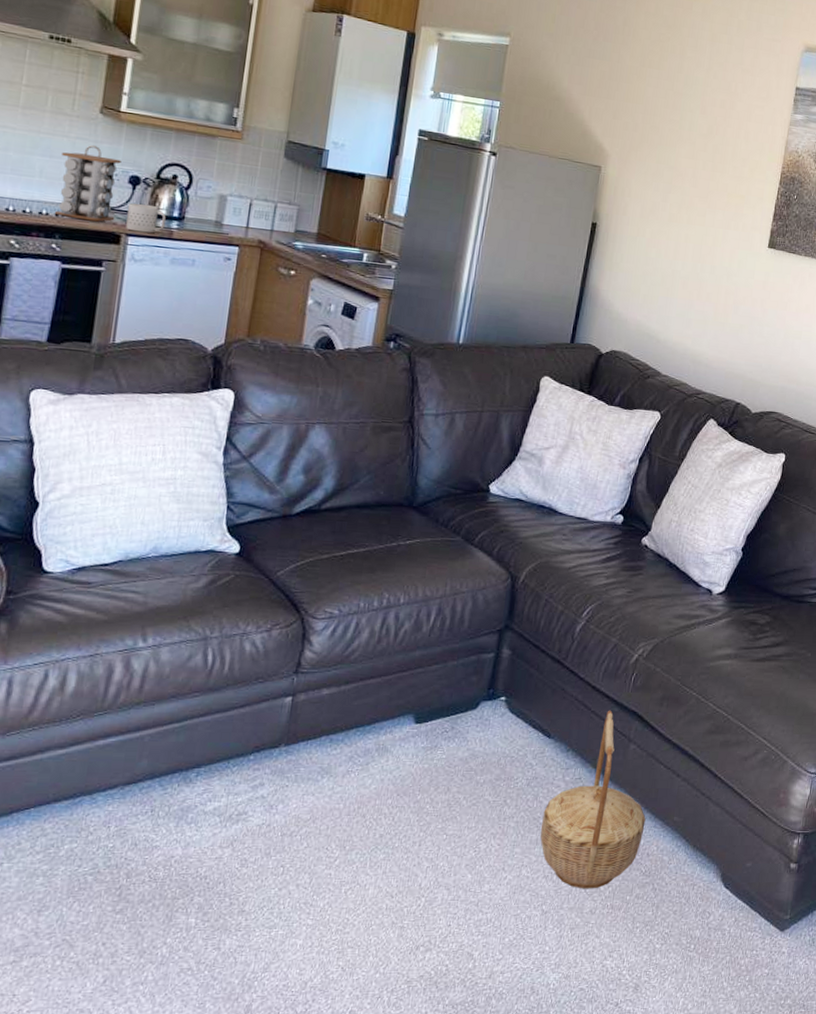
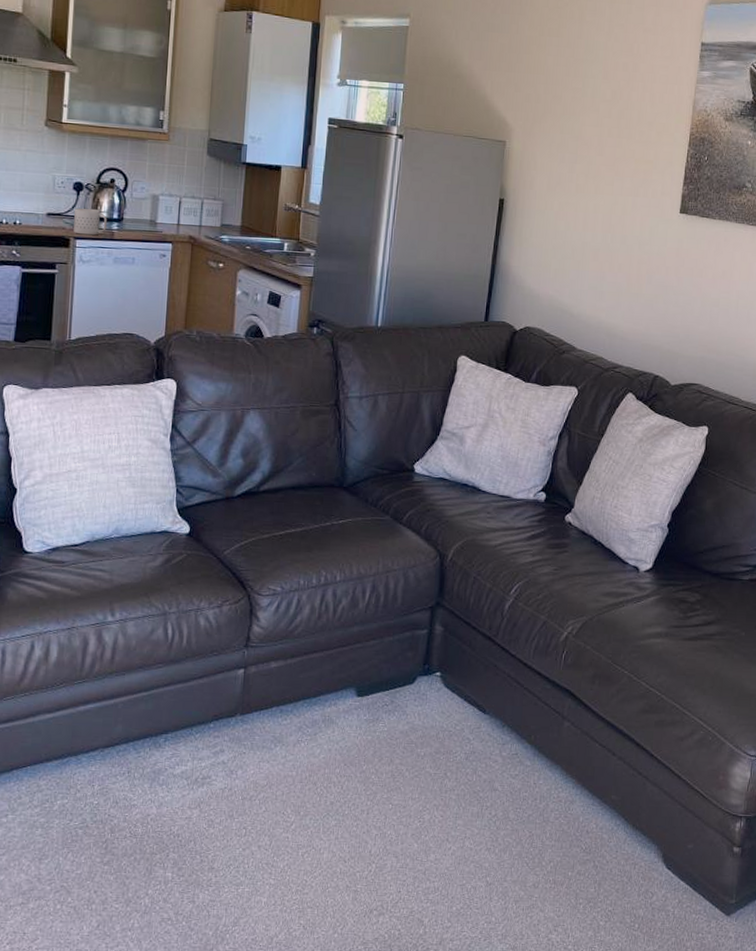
spice rack: present [54,144,122,223] -> none [12,155,66,228]
basket: present [540,710,646,889] -> none [481,687,584,864]

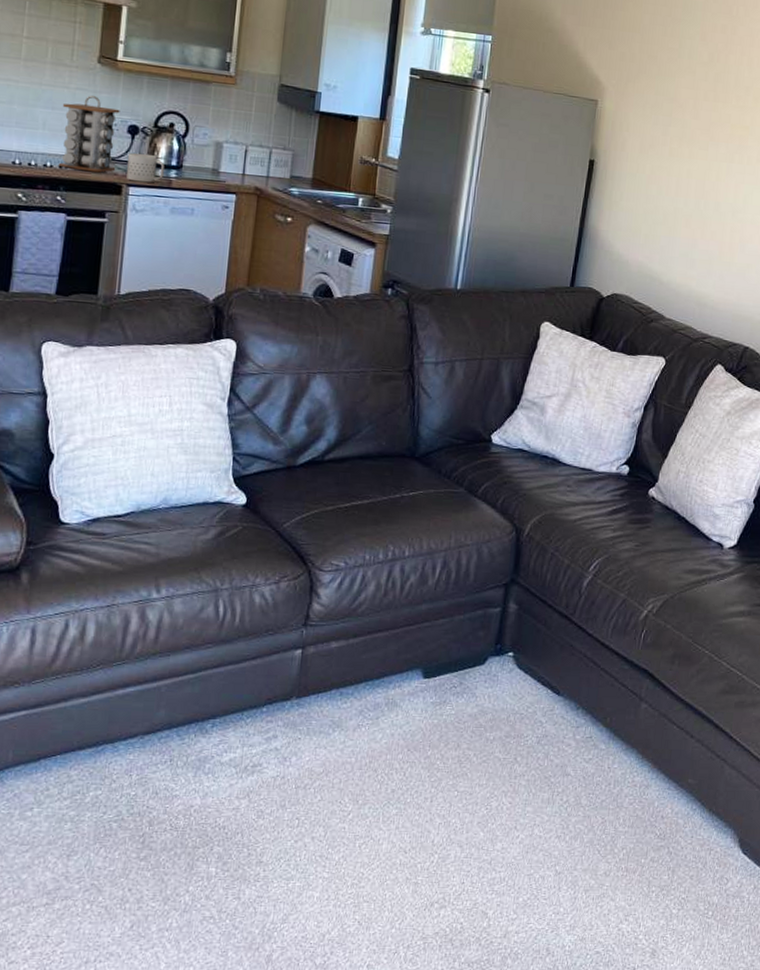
spice rack: none [12,155,66,228] -> present [58,95,120,173]

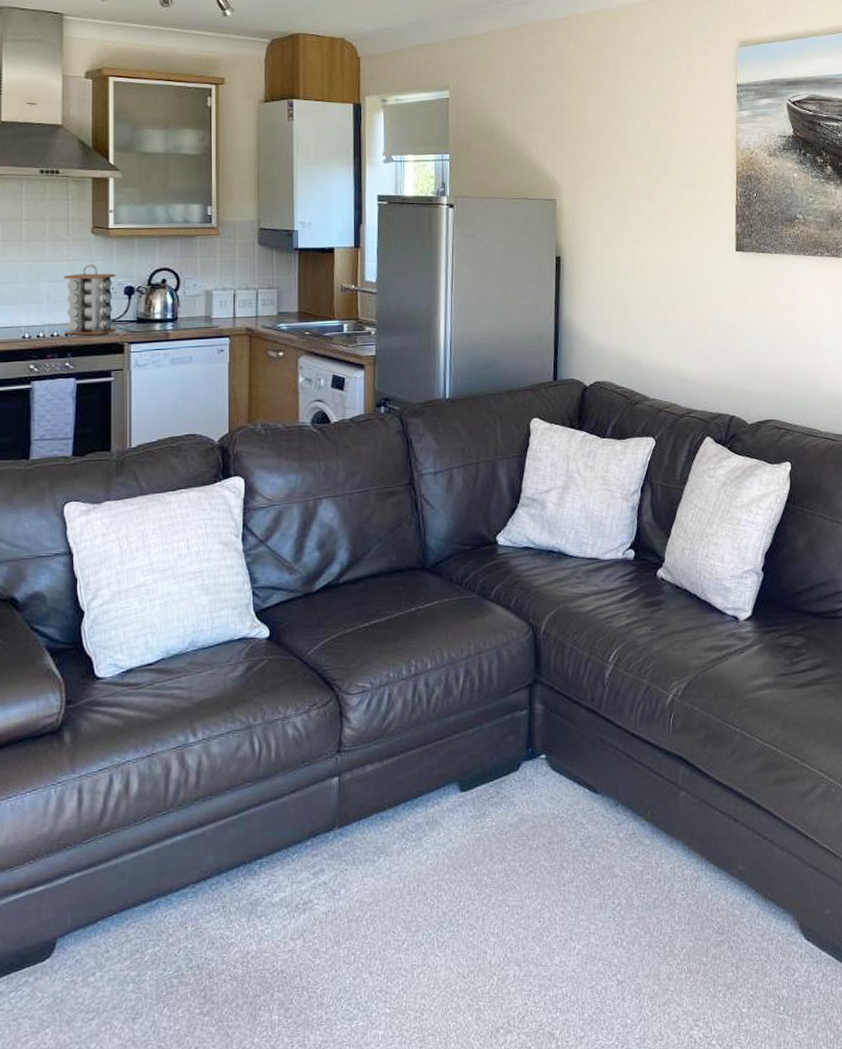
mug: present [126,152,164,183] -> none [126,311,161,339]

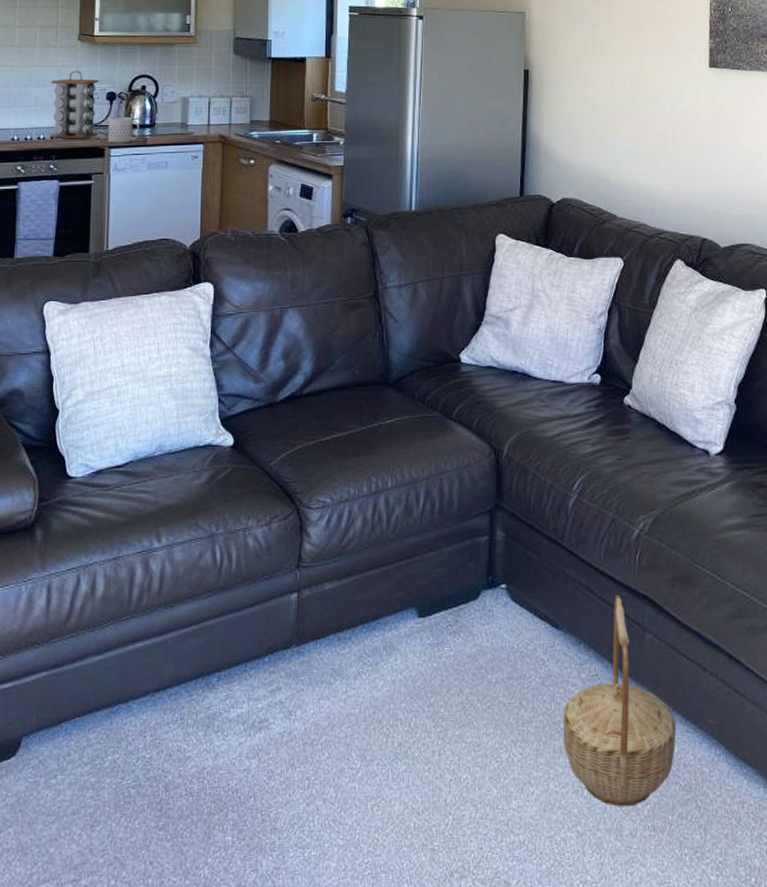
mug: none [126,311,161,339] -> present [107,116,140,143]
basket: none [602,757,710,954] -> present [563,594,676,807]

